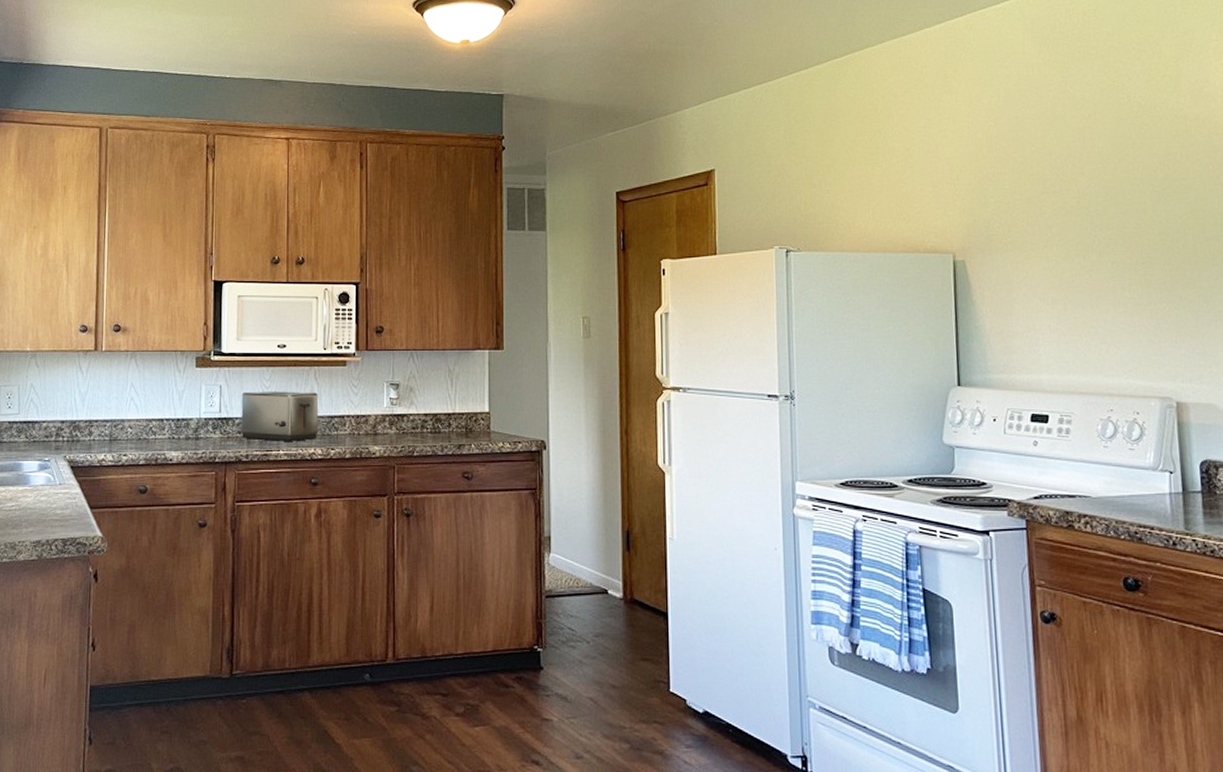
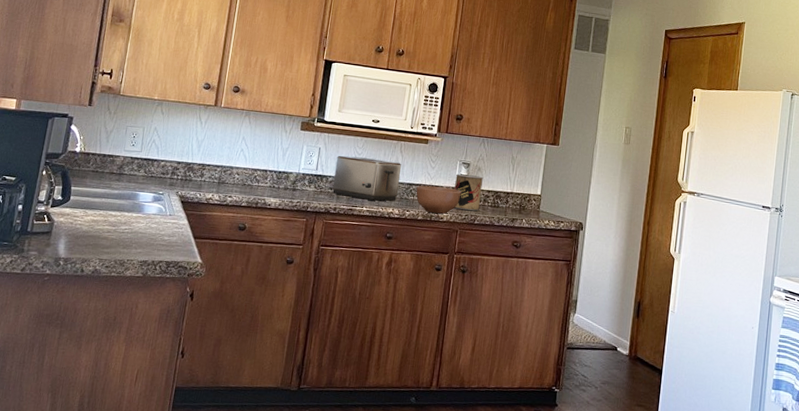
bowl: none [339,416,394,448] -> present [416,185,462,214]
tin can: none [384,398,417,441] -> present [454,174,483,211]

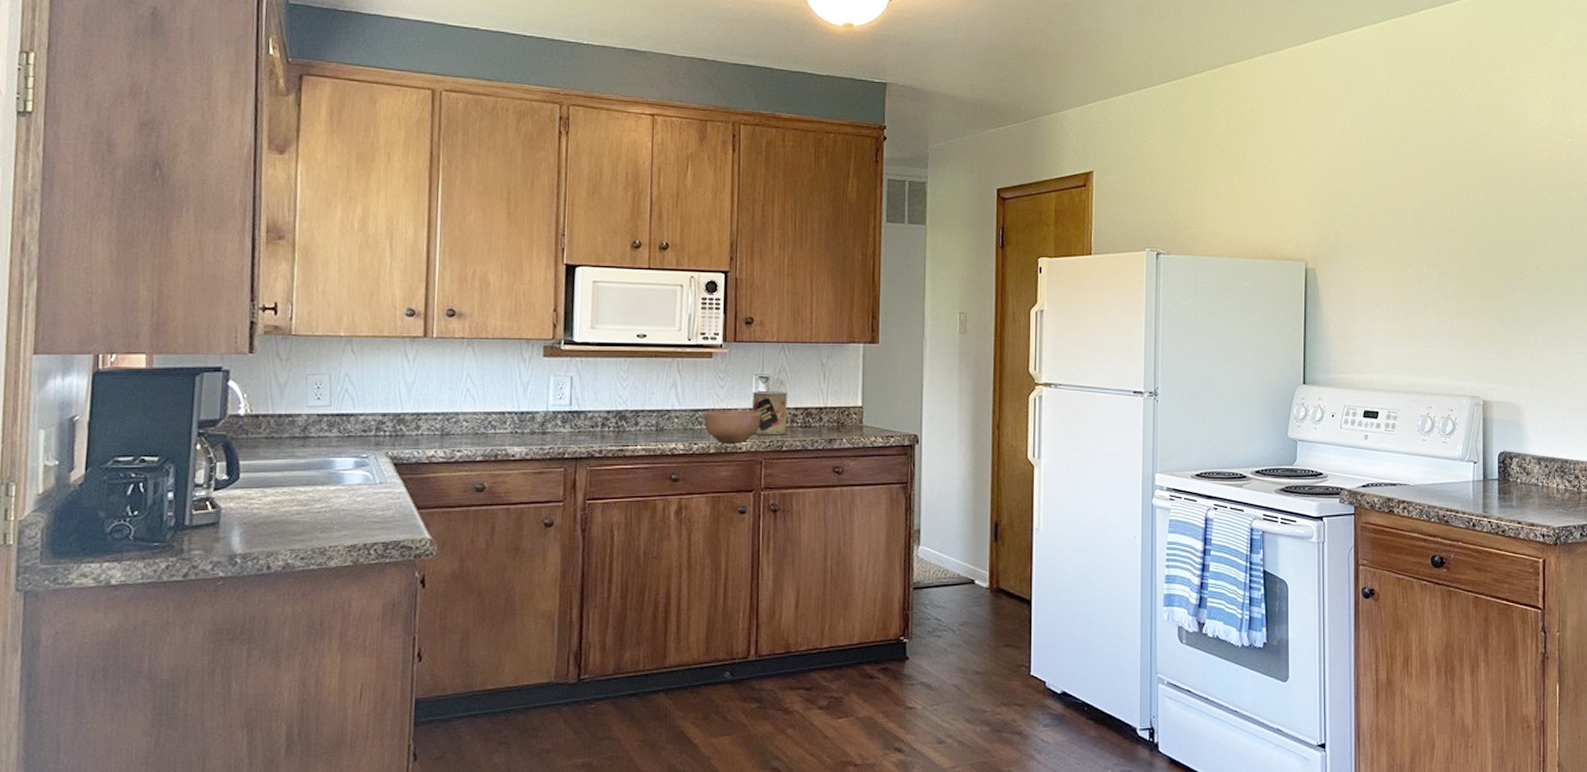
toaster: present [332,155,402,201] -> none [594,383,682,437]

